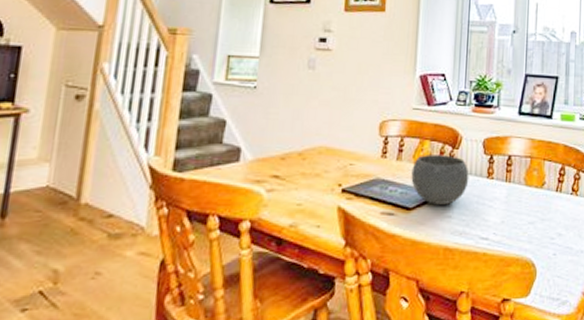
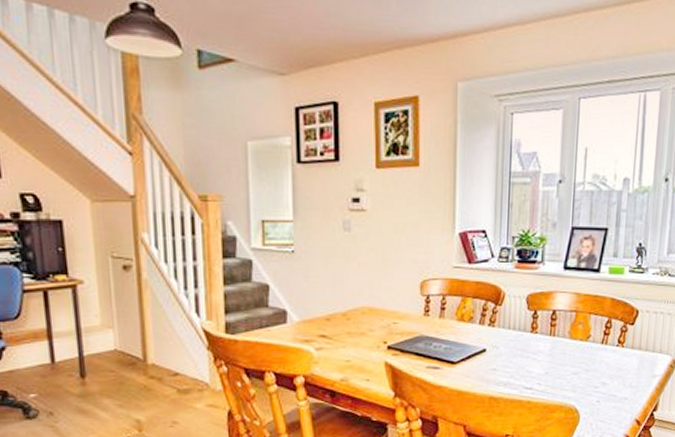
bowl: present [411,155,469,204] -> none [454,312,513,358]

